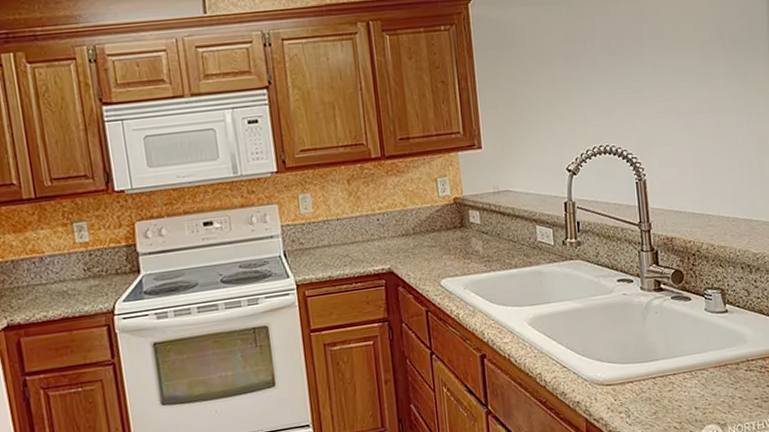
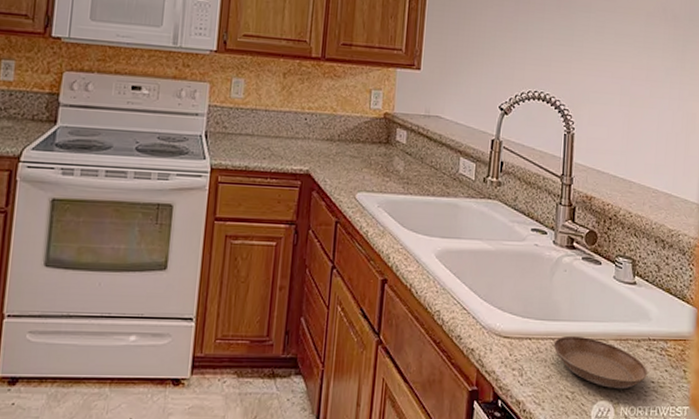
saucer: none [655,370,751,412] -> present [553,335,648,389]

